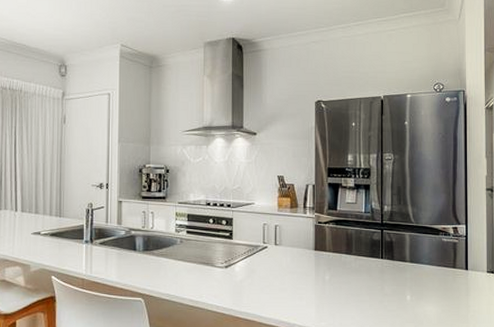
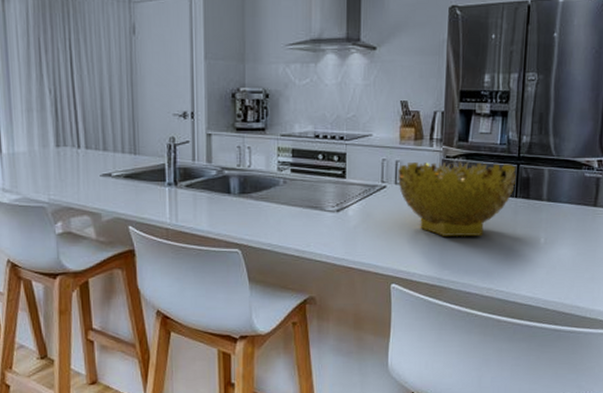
decorative bowl: none [277,226,380,293] -> present [398,161,516,237]

